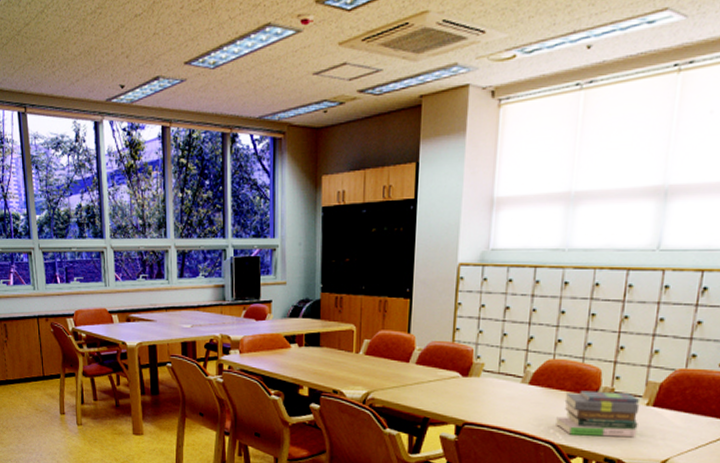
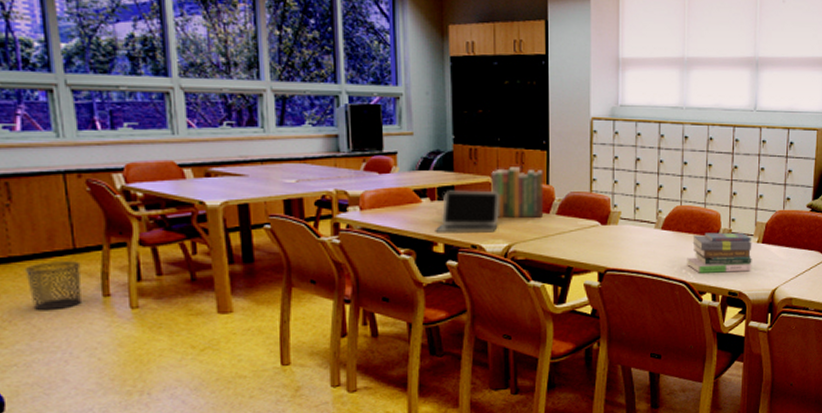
waste bin: none [15,384,48,422] -> present [24,260,82,311]
laptop: none [301,337,361,381] -> present [435,190,499,235]
books: none [354,315,406,368] -> present [491,167,544,219]

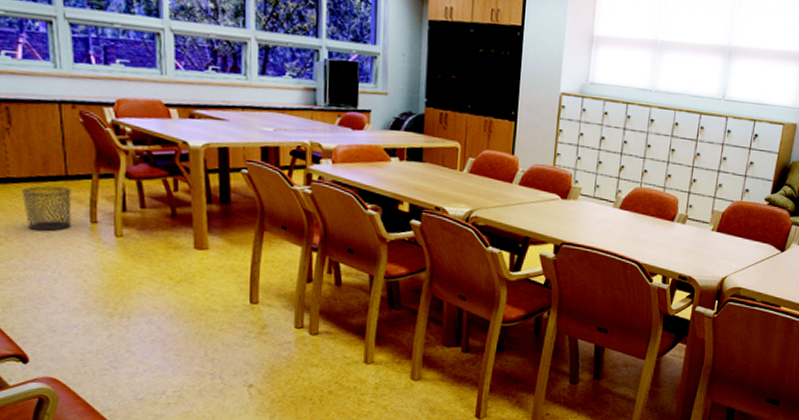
laptop: present [435,190,499,235] -> none [401,152,465,198]
books: present [491,167,544,219] -> none [458,134,510,188]
books: present [687,232,752,273] -> none [641,216,707,258]

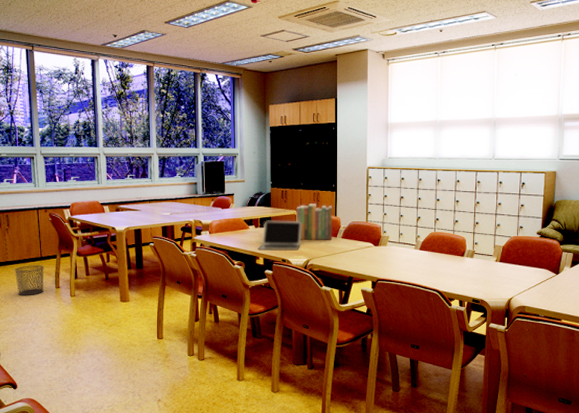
laptop: none [401,152,465,198] -> present [257,220,301,252]
books: none [458,134,510,188] -> present [296,203,333,241]

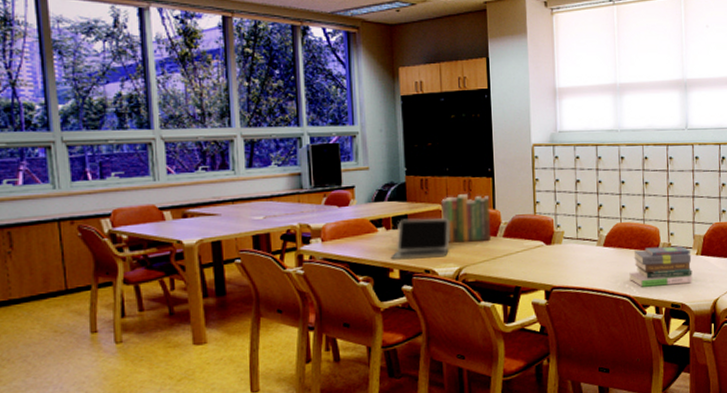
waste bin: present [14,264,45,296] -> none [22,300,72,349]
books: none [439,253,492,284] -> present [629,245,693,287]

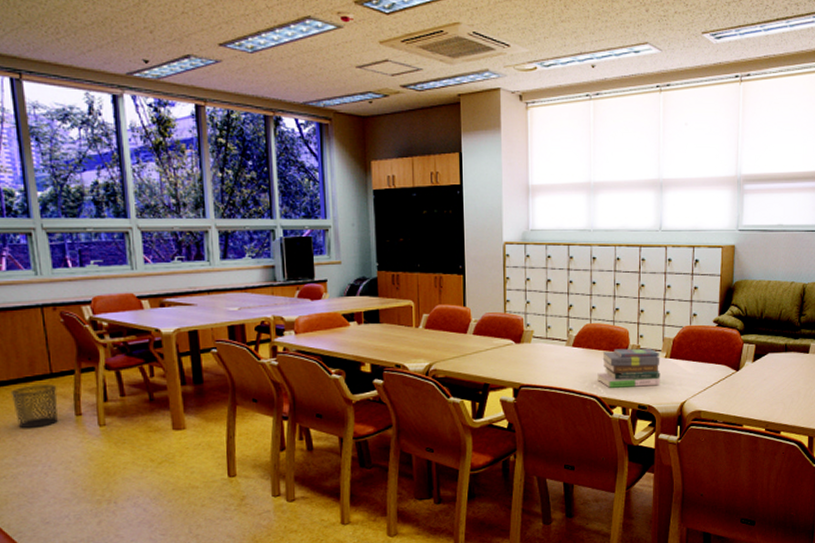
waste bin: none [22,300,72,349] -> present [10,383,58,429]
laptop: present [390,218,450,260] -> none [362,313,421,355]
books: present [441,194,491,243] -> none [412,291,461,339]

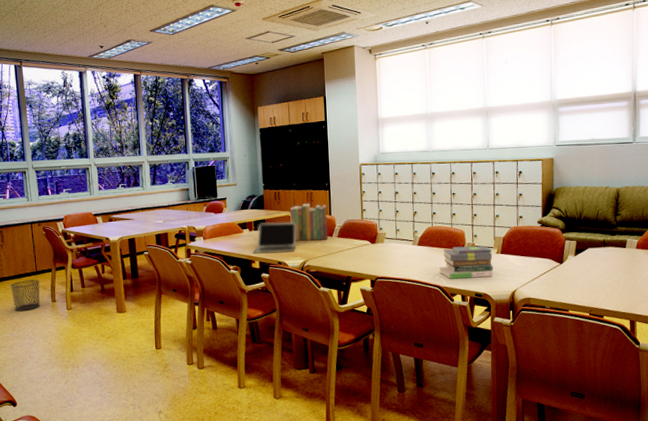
laptop: none [362,313,421,355] -> present [253,222,297,255]
books: none [412,291,461,339] -> present [290,203,328,241]

